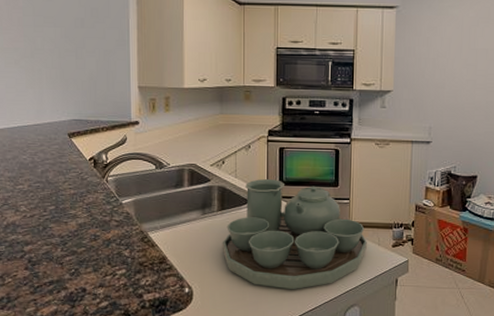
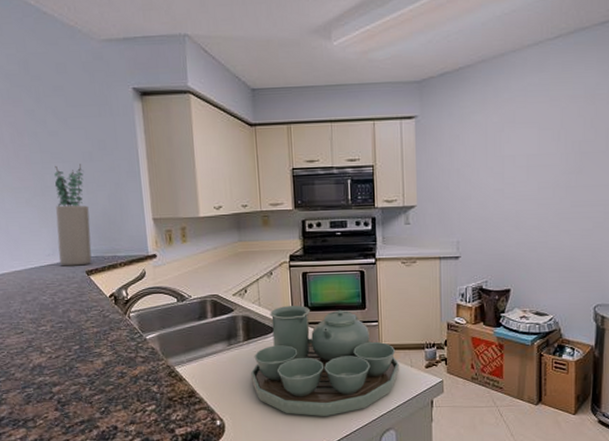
vase: none [42,29,77,128] -> present [54,164,92,266]

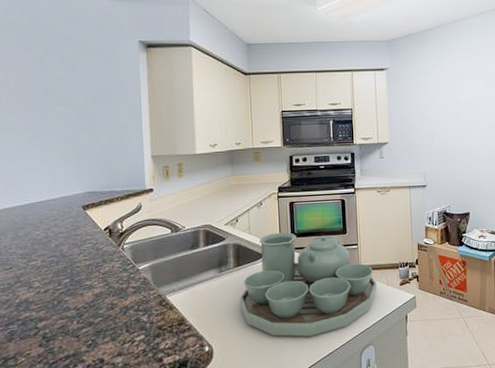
vase: present [54,164,92,266] -> none [55,107,90,202]

